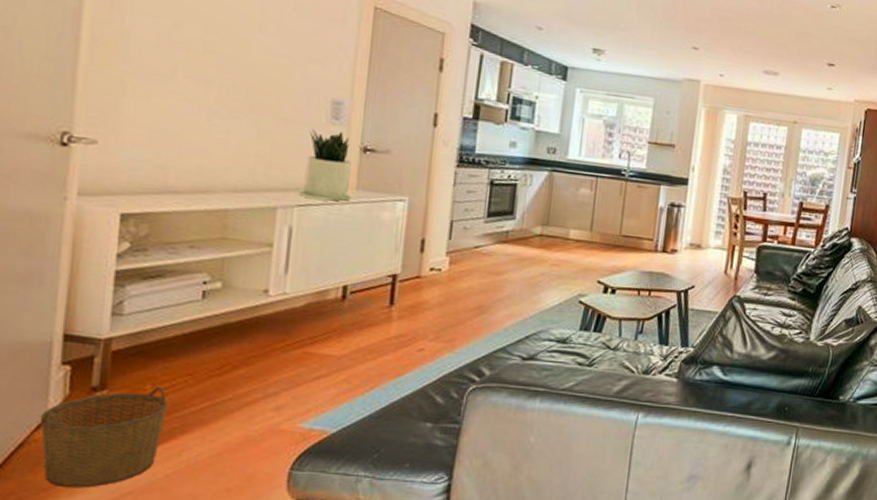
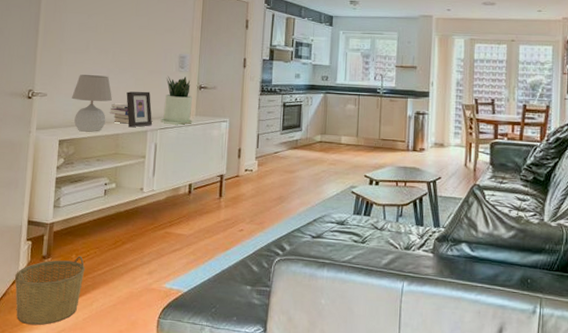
table lamp: none [144,115,217,205] -> present [72,75,112,132]
books: none [212,164,246,196] -> present [110,103,129,124]
picture frame: none [241,147,286,201] -> present [126,91,153,128]

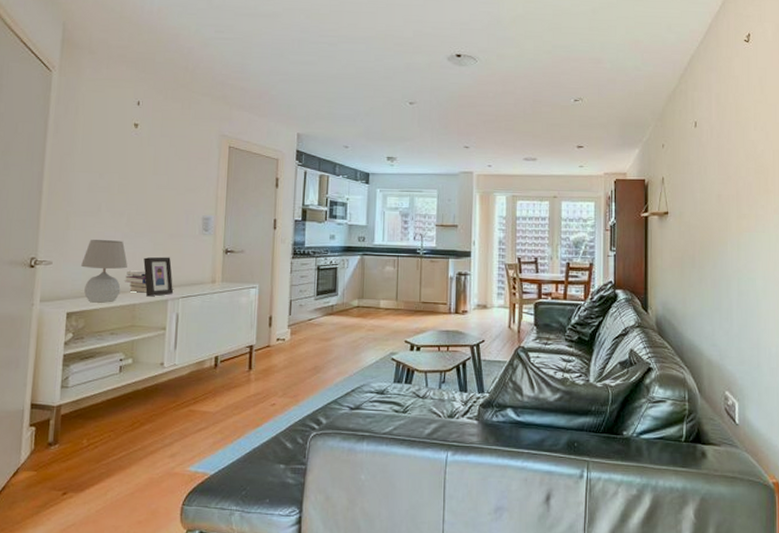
basket: present [14,256,85,326] -> none [15,440,98,521]
planter: present [160,75,193,125] -> none [181,239,219,292]

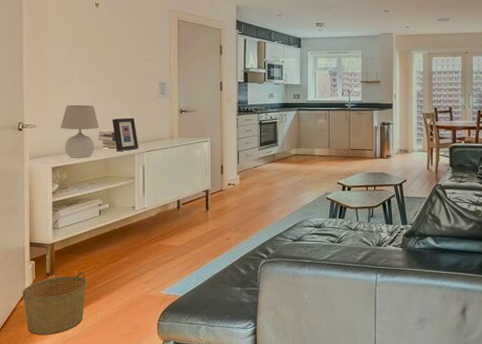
basket: none [15,440,98,521] -> present [22,271,87,336]

